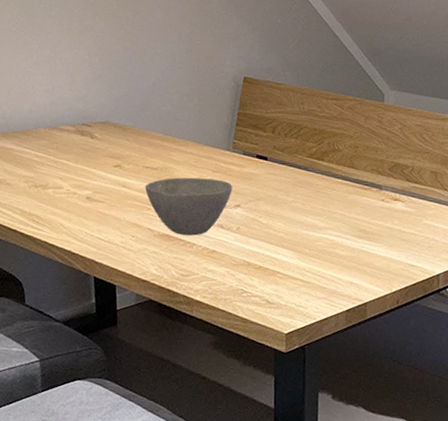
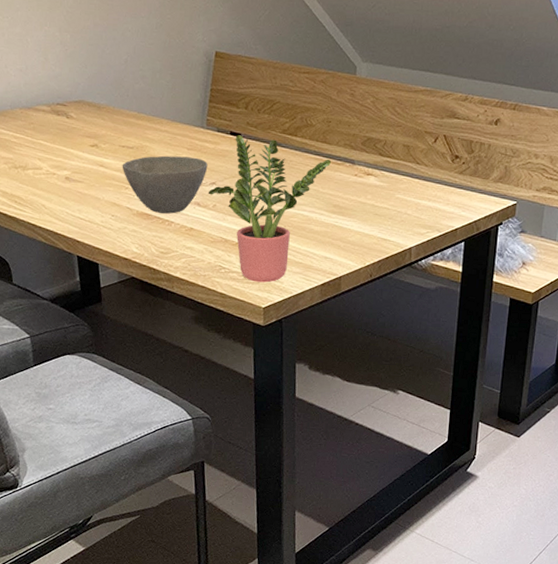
potted plant: none [231,158,358,308] -> present [208,135,331,283]

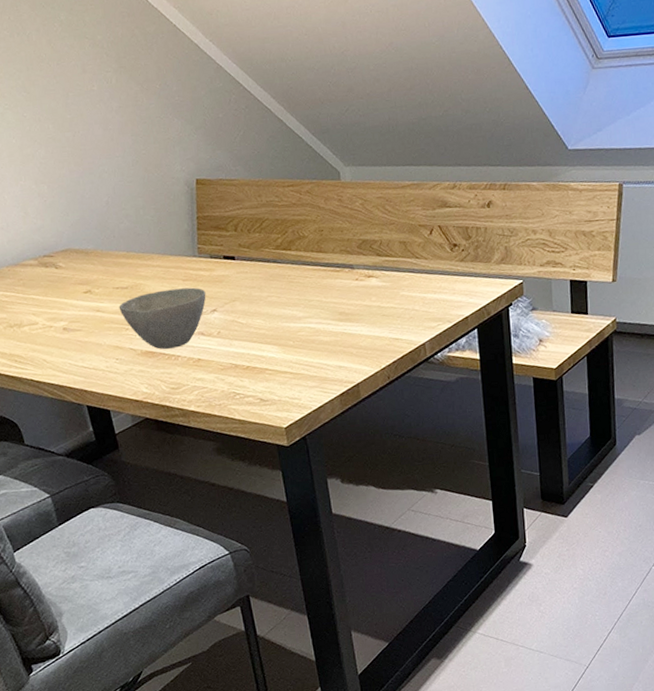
potted plant: present [208,135,331,283] -> none [210,257,330,403]

